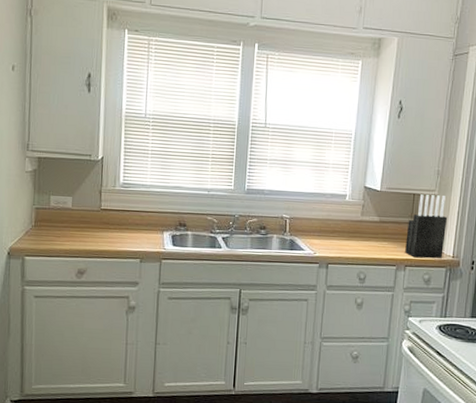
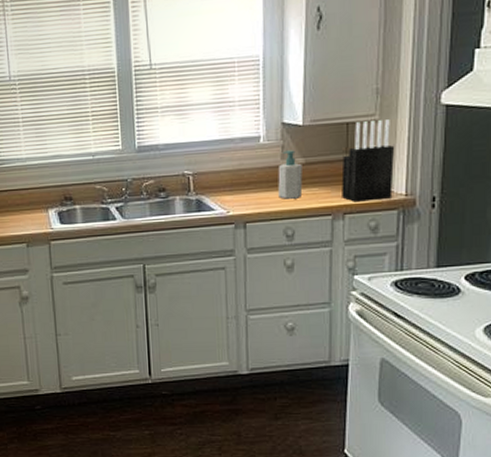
soap bottle: none [356,209,377,249] -> present [278,150,303,199]

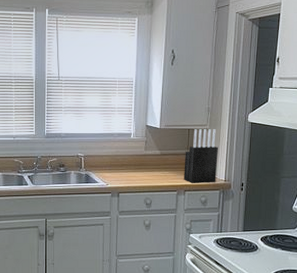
soap bottle: present [278,150,303,199] -> none [142,144,158,178]

